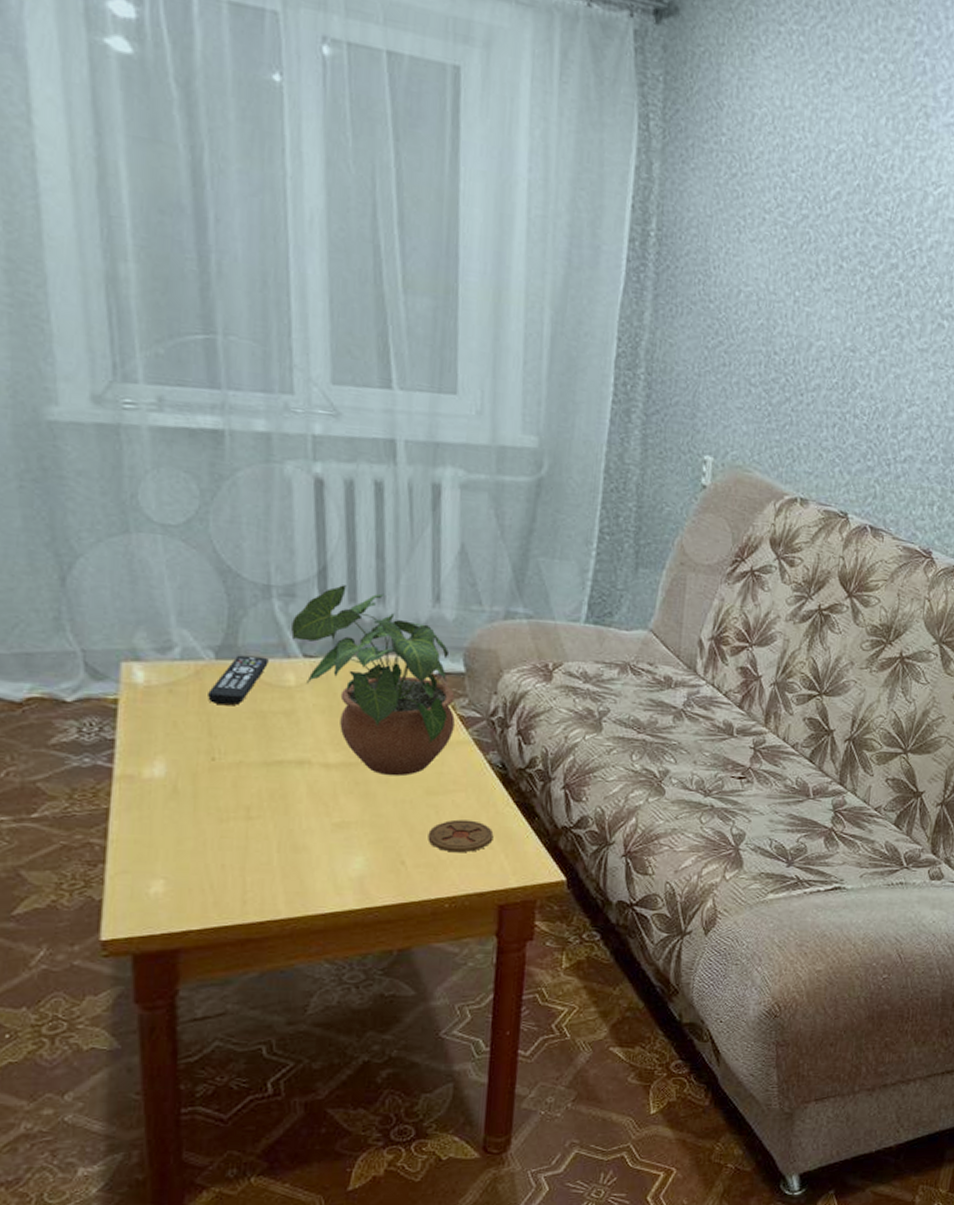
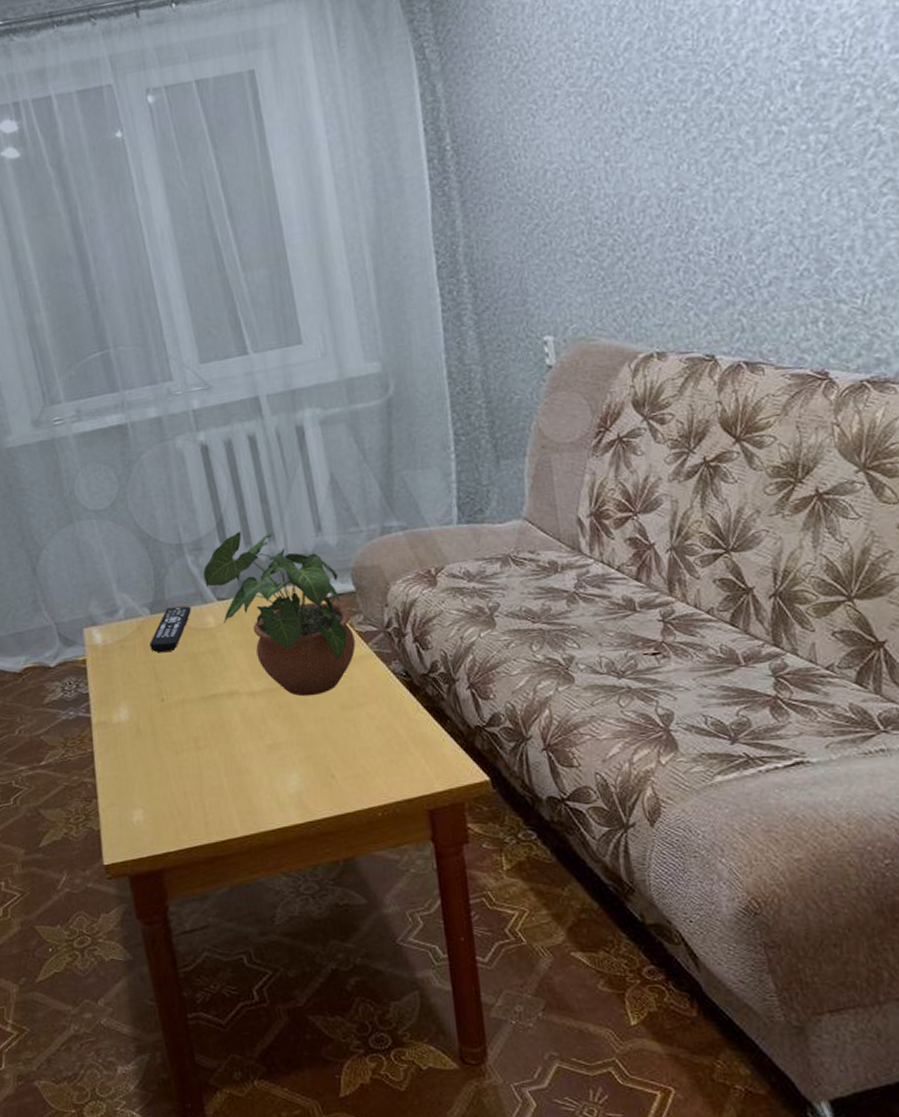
coaster: present [428,819,494,853] -> none [350,729,411,762]

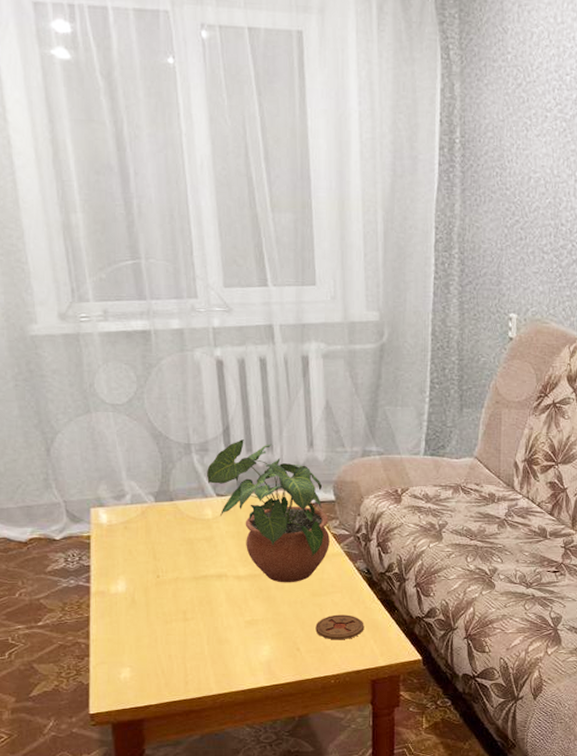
remote control: present [150,606,191,652] -> none [152,498,192,535]
coaster: none [350,729,411,762] -> present [315,614,364,640]

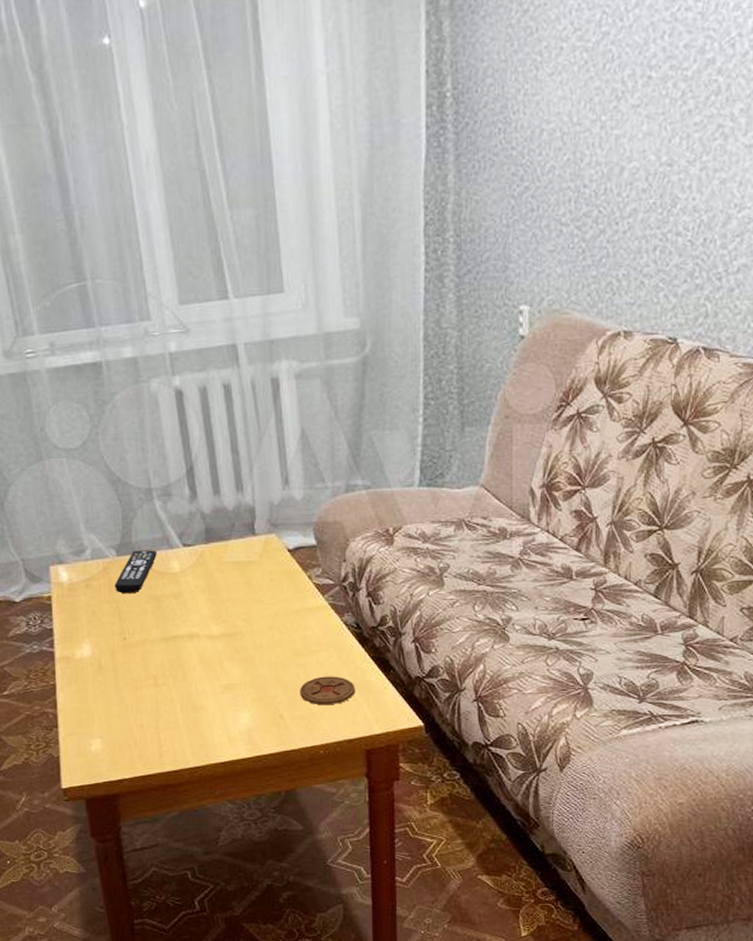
remote control: none [152,498,192,535] -> present [115,550,157,593]
potted plant: present [207,439,330,583] -> none [171,480,312,642]

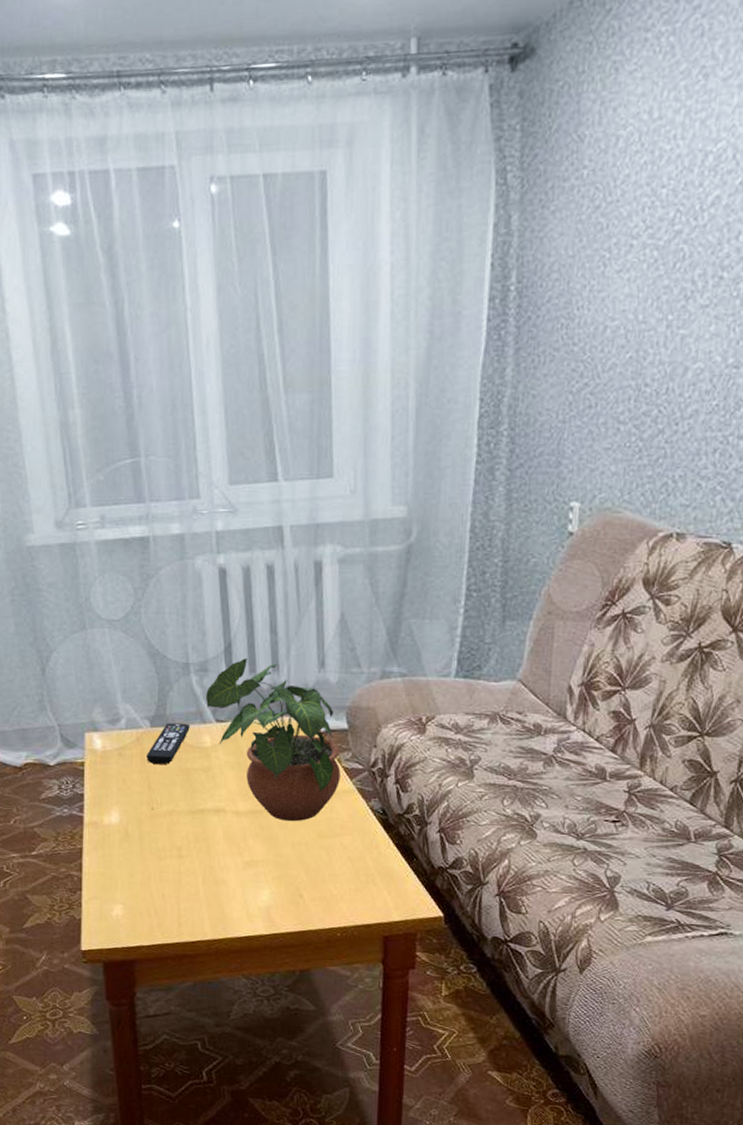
potted plant: none [171,480,312,642] -> present [206,658,340,822]
coaster: present [300,676,356,706] -> none [321,859,377,889]

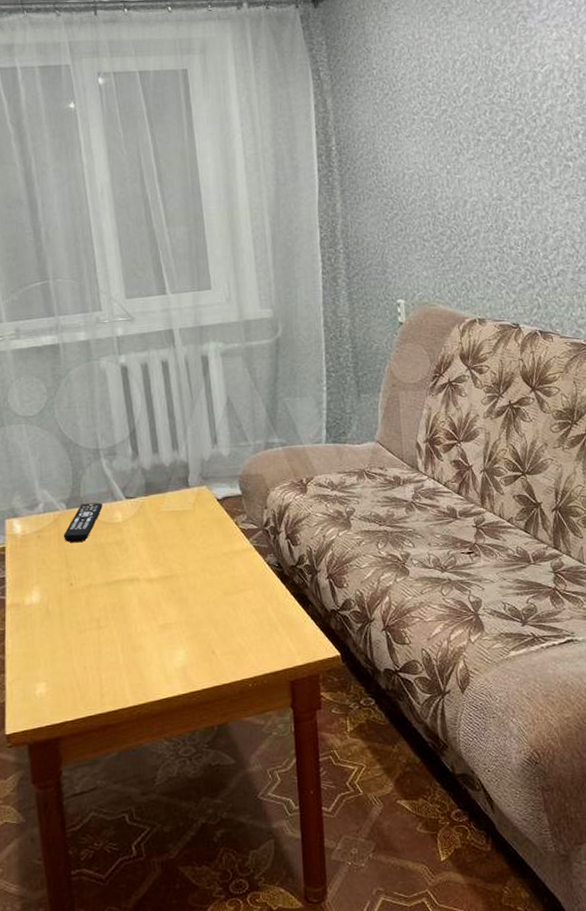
potted plant: present [206,658,340,822] -> none [116,441,239,583]

